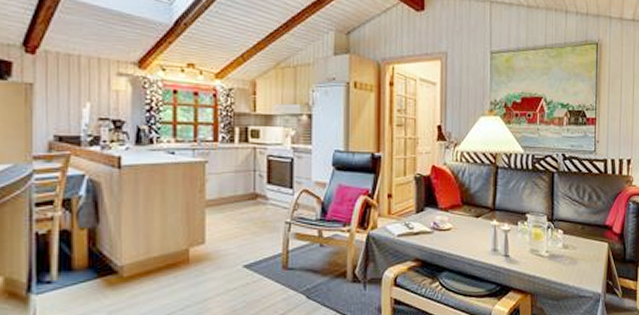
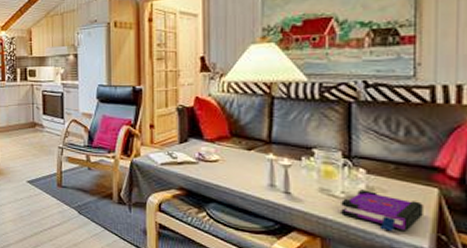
board game: none [545,248,599,283] -> present [341,189,423,232]

